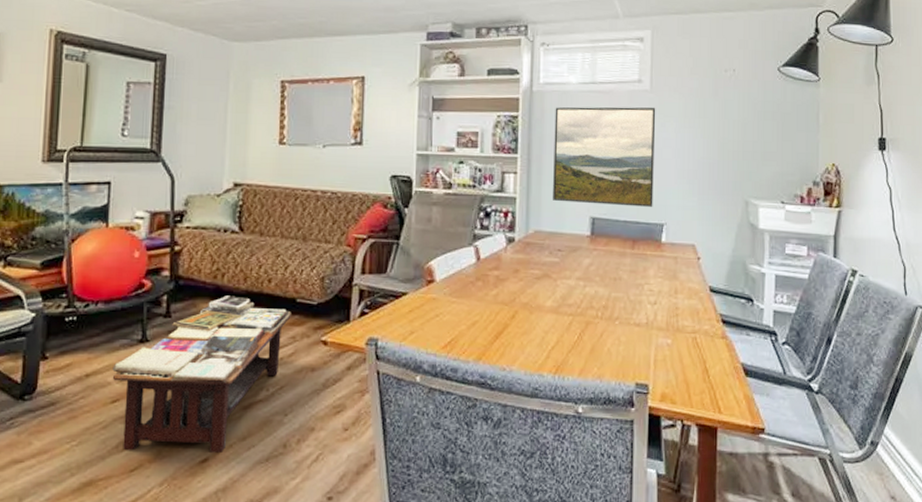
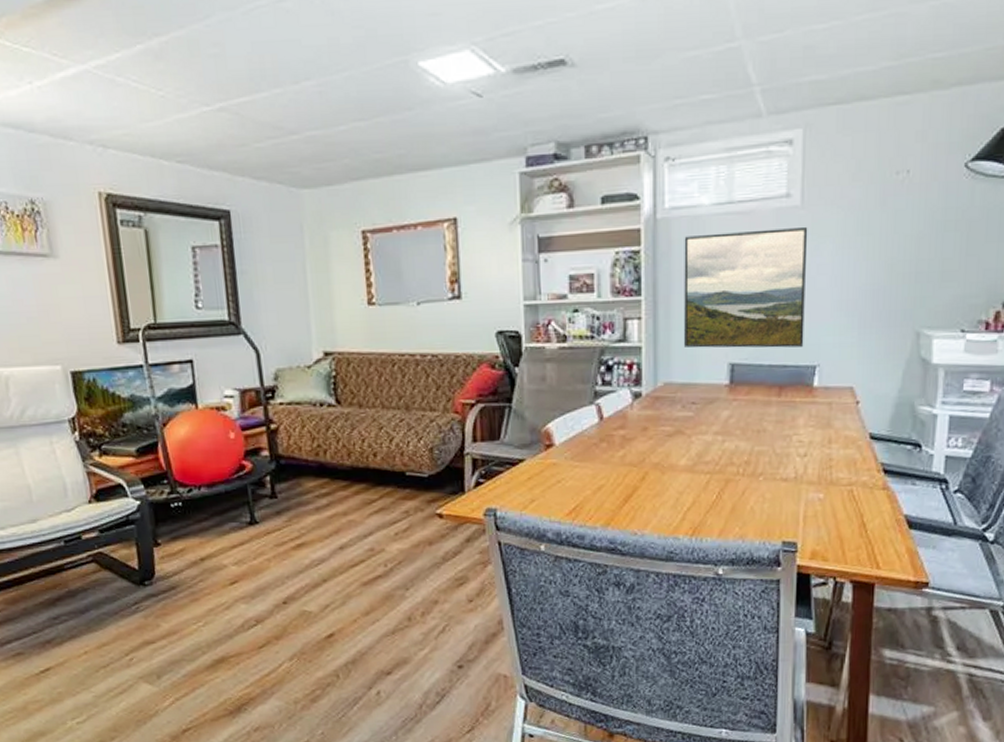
coffee table: present [112,295,291,454] -> none [226,472,402,629]

